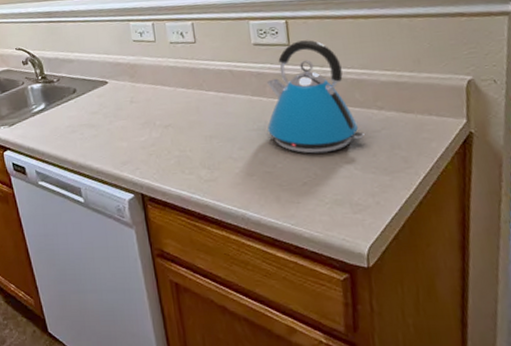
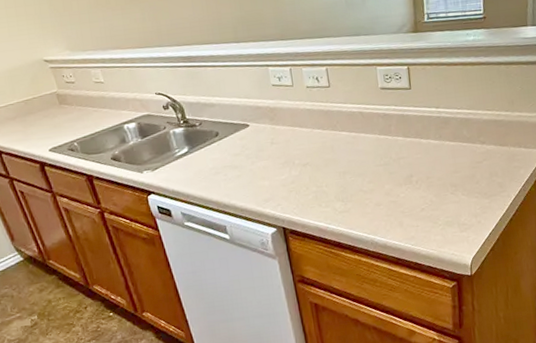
kettle: present [266,40,365,154] -> none [391,84,470,184]

